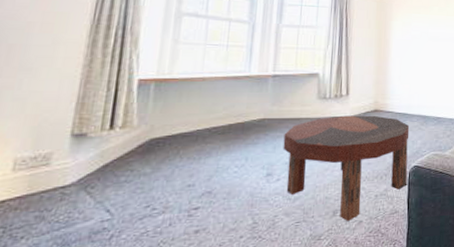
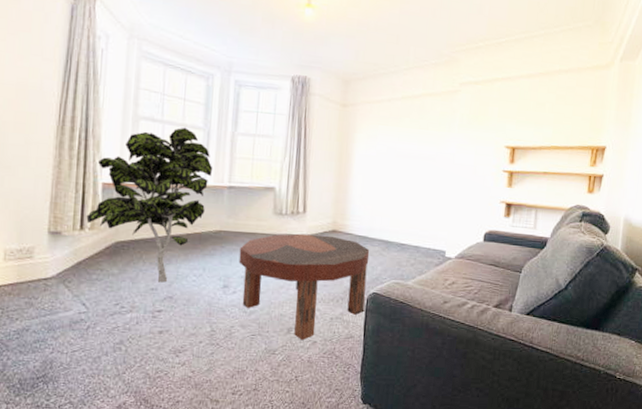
indoor plant: none [117,21,258,178] -> present [86,127,213,283]

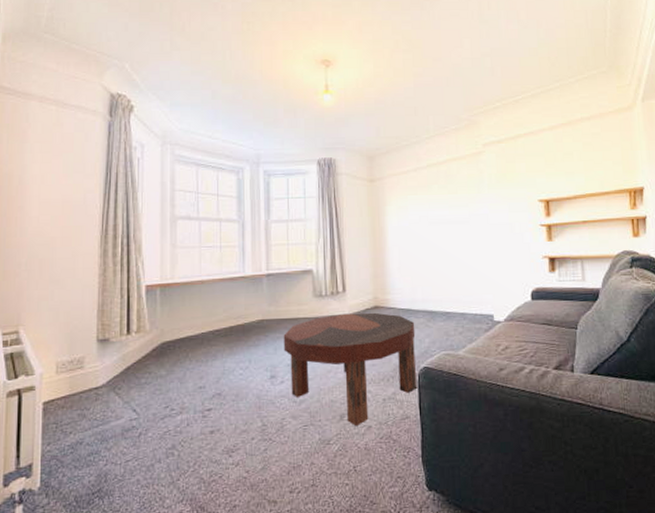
indoor plant: present [86,127,213,283] -> none [132,221,250,380]

